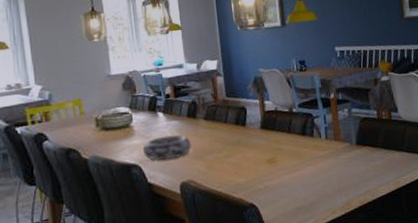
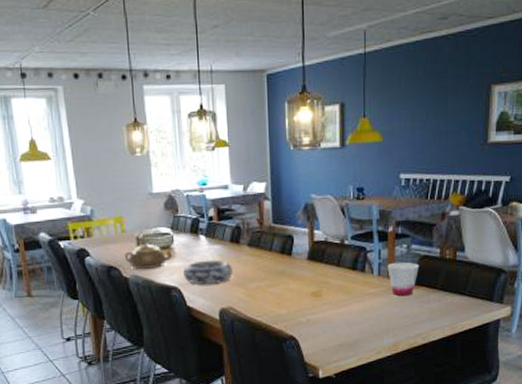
teapot: none [84,123,133,150] -> present [125,243,173,269]
cup: none [333,124,361,157] -> present [387,261,419,297]

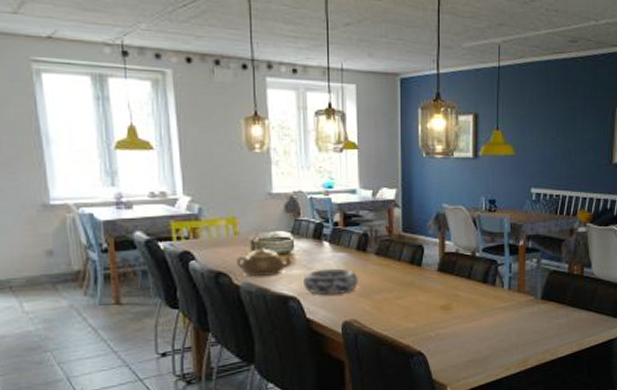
cup: present [387,261,419,297] -> none [518,276,548,311]

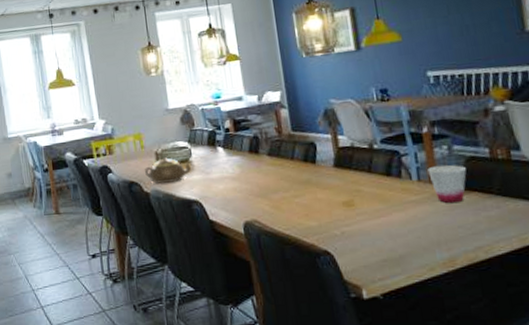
decorative bowl: present [304,268,359,296] -> none [203,171,255,198]
cup: none [518,276,548,311] -> present [427,164,467,204]

